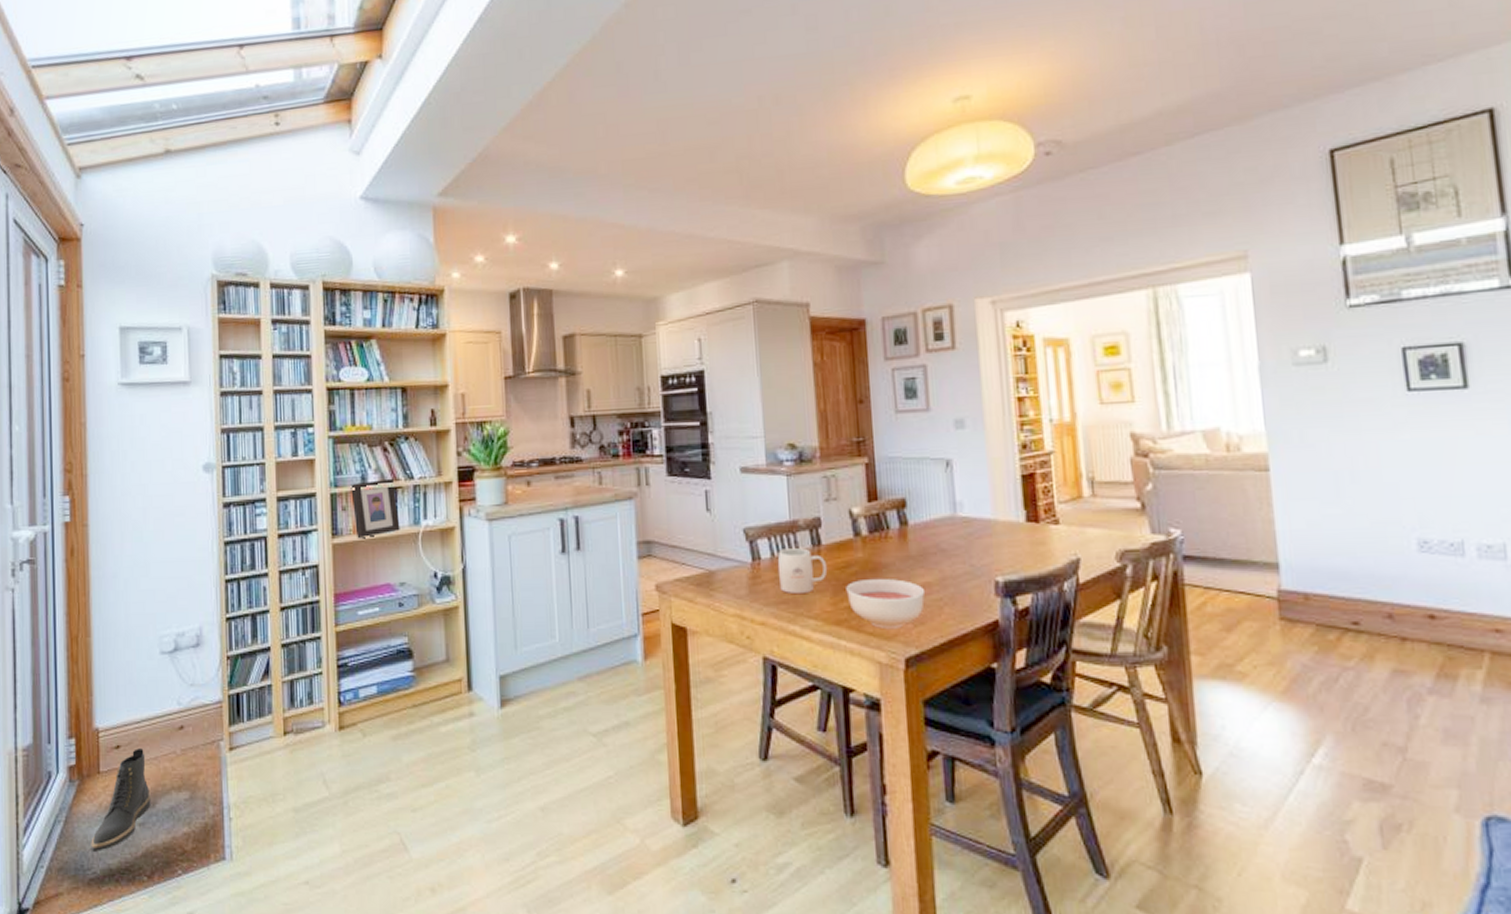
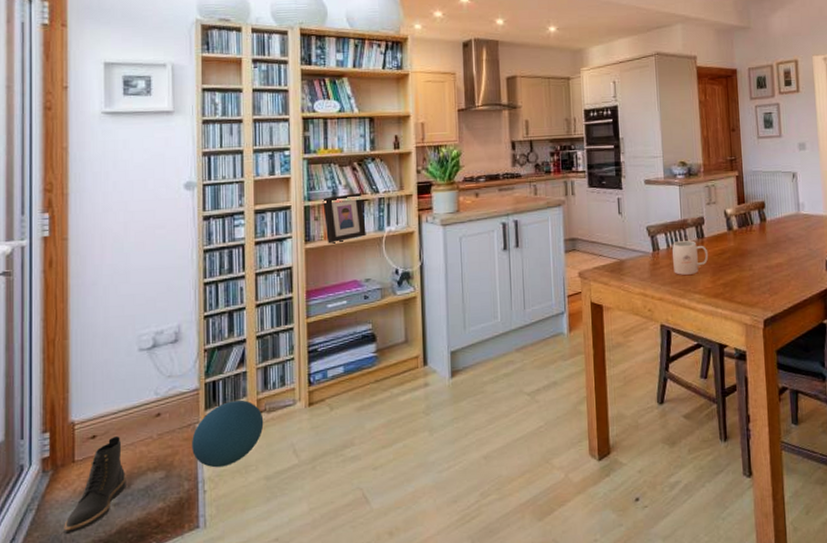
ball: none [216,717,291,793] -> present [192,399,264,468]
bowl: present [846,578,926,630] -> none [722,261,778,299]

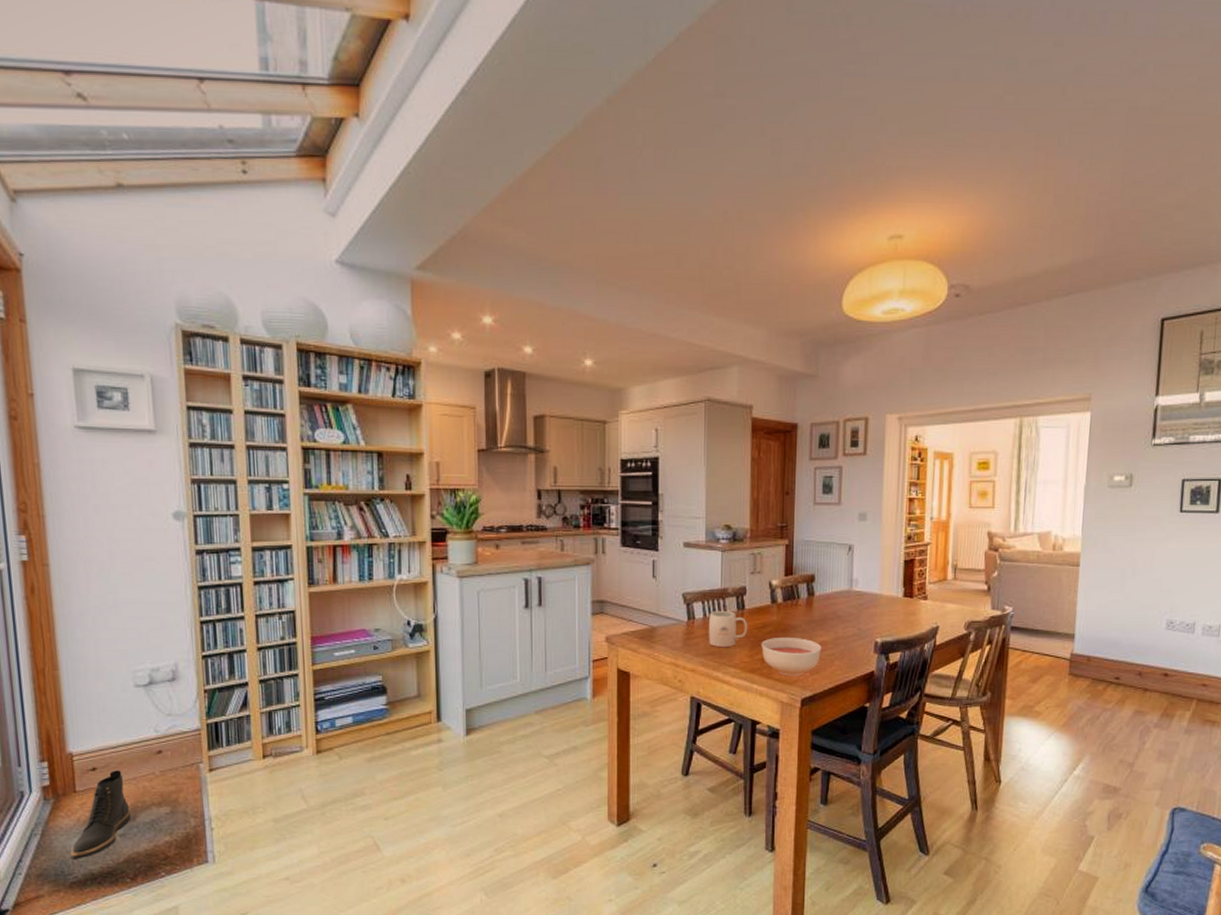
ball: present [192,399,264,468] -> none [196,743,270,807]
picture frame: present [323,192,366,244] -> none [327,535,375,589]
bowl: none [722,261,778,299] -> present [761,636,822,677]

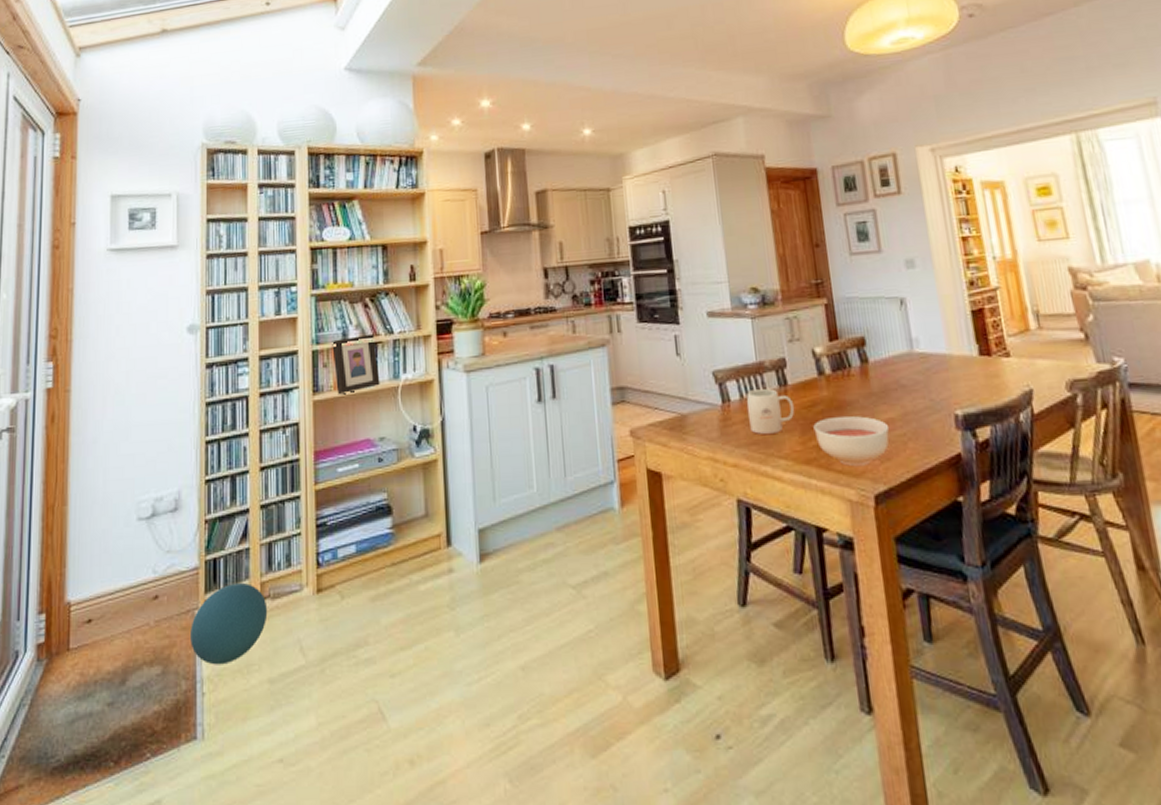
boot: present [70,770,131,861] -> none [56,622,121,738]
ball: none [196,743,270,807] -> present [191,582,268,665]
picture frame: none [327,535,375,589] -> present [332,333,380,395]

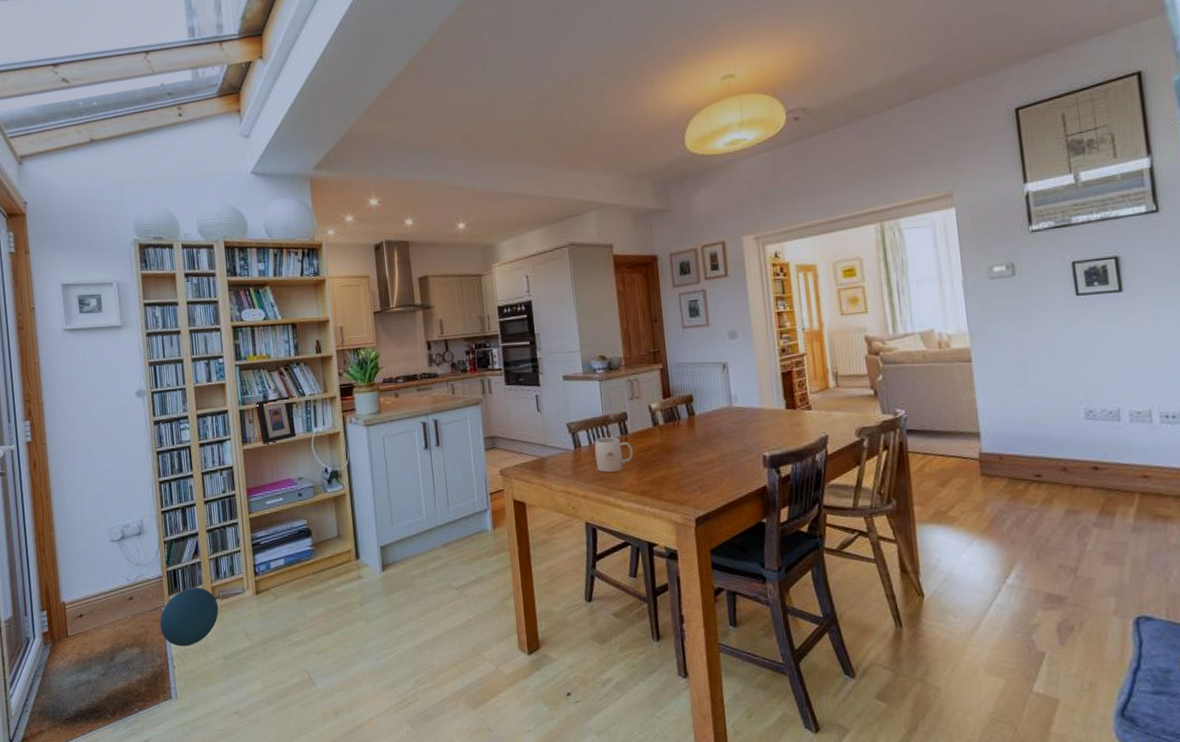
bowl: present [813,415,890,467] -> none [648,457,710,497]

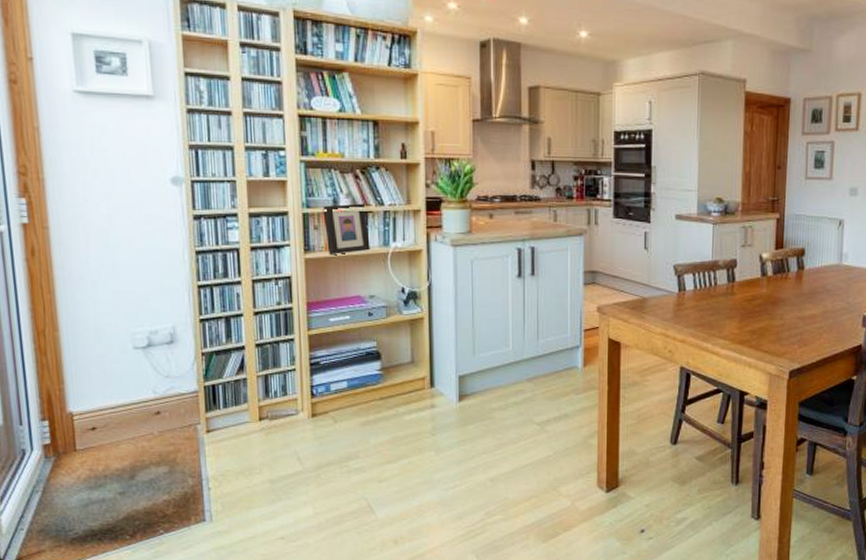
ball: present [160,587,219,647] -> none [194,405,266,468]
mug: present [594,437,634,473] -> none [698,283,738,320]

